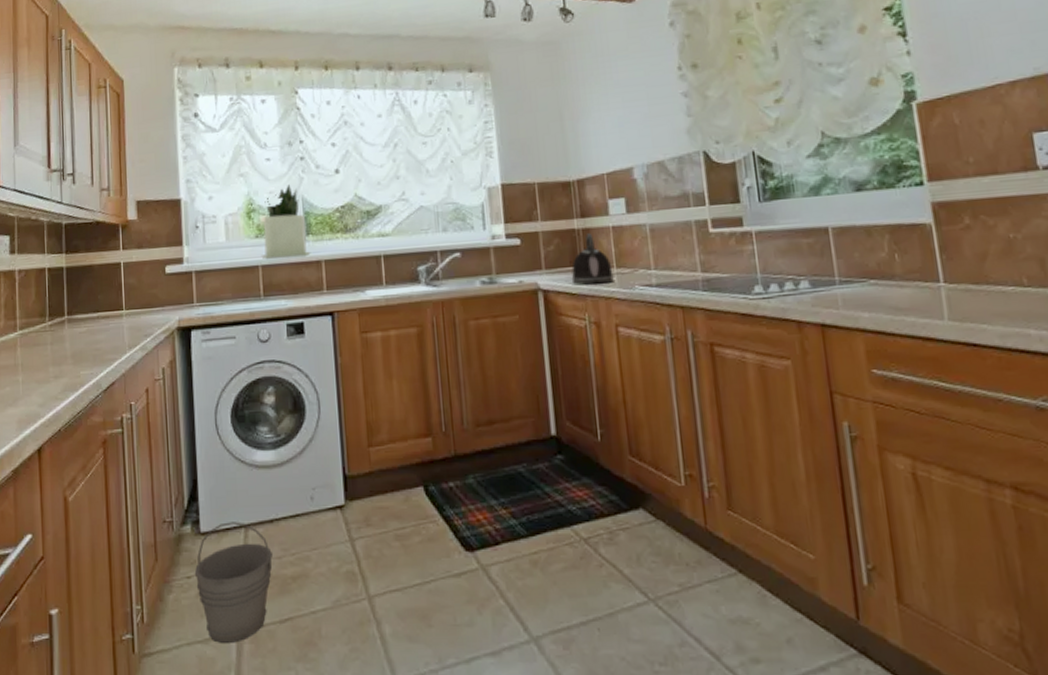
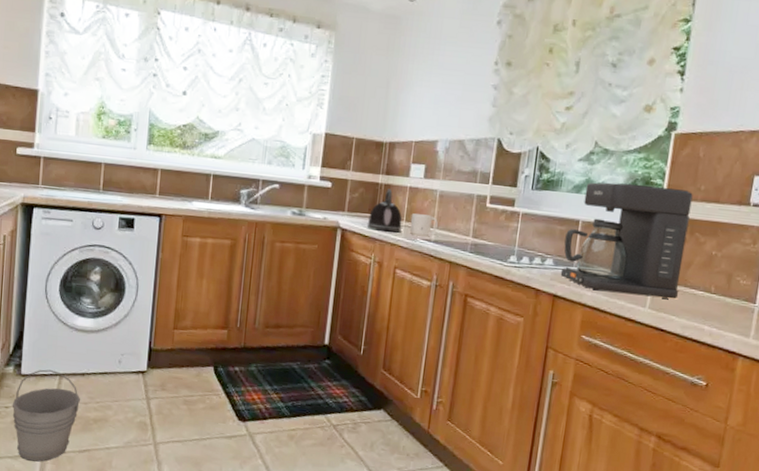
planter: present [261,184,311,260] -> none [105,96,150,163]
mug: none [621,255,657,283] -> present [409,213,438,237]
coffee maker: none [815,166,983,310] -> present [560,182,693,299]

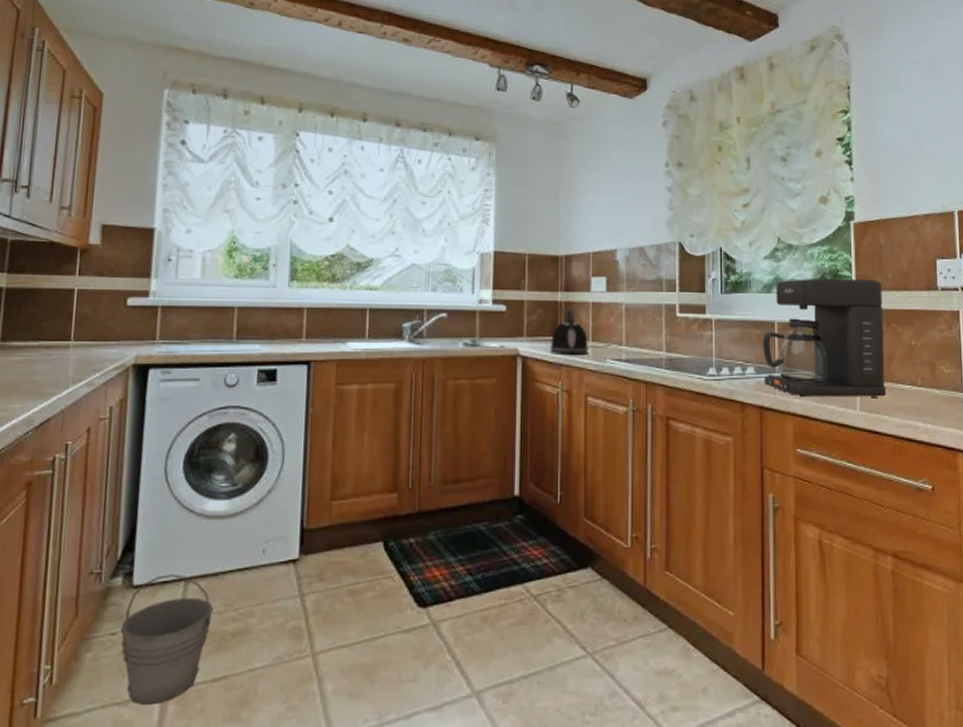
mug: present [409,213,438,237] -> none [597,332,627,357]

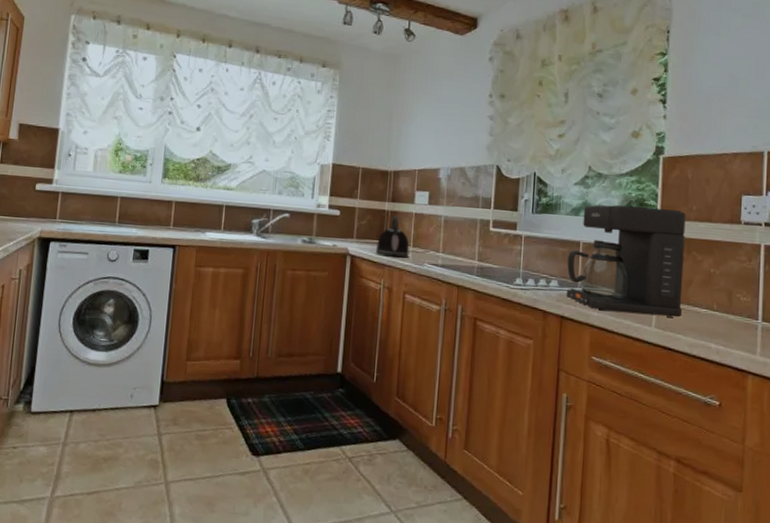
bucket: present [120,574,214,705] -> none [20,406,91,506]

